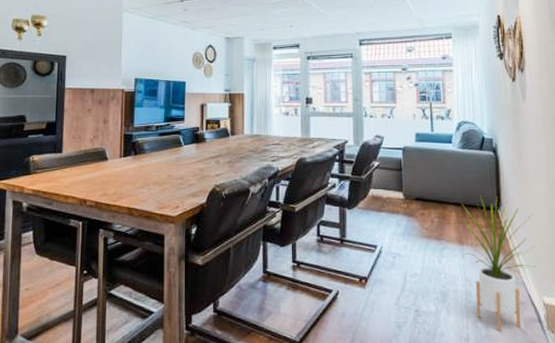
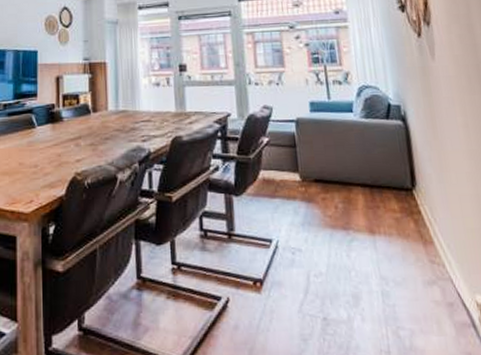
house plant: present [462,194,536,331] -> none [369,172,464,340]

